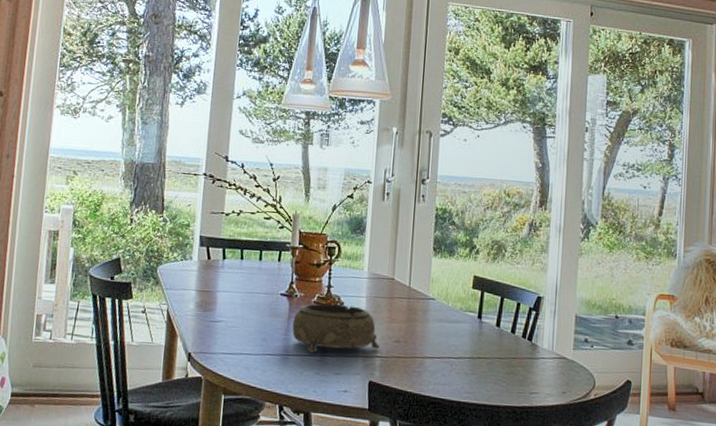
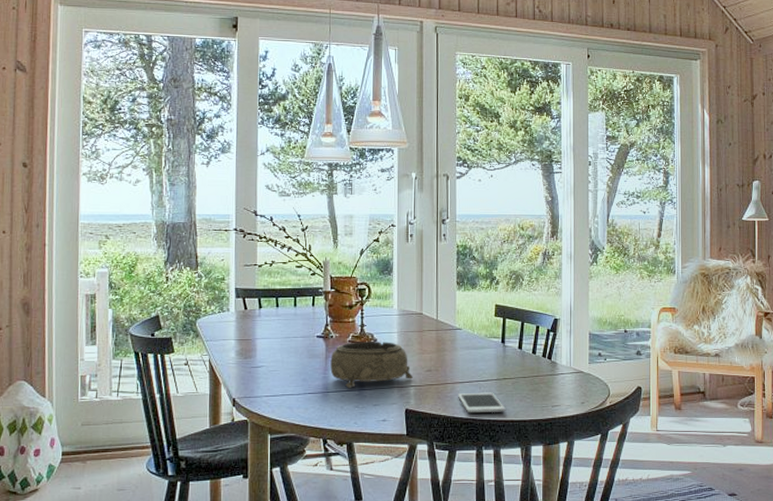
cell phone: none [427,369,478,395] -> present [458,392,506,414]

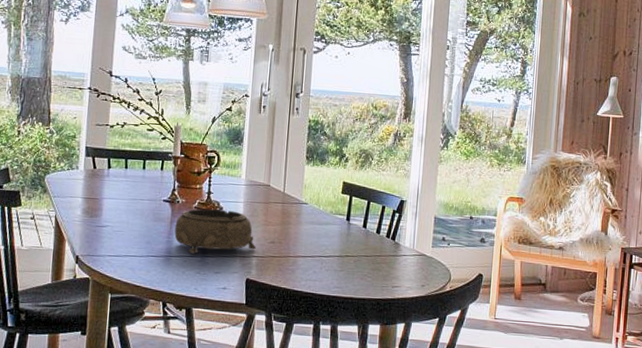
cell phone: present [458,392,506,414] -> none [299,267,346,289]

